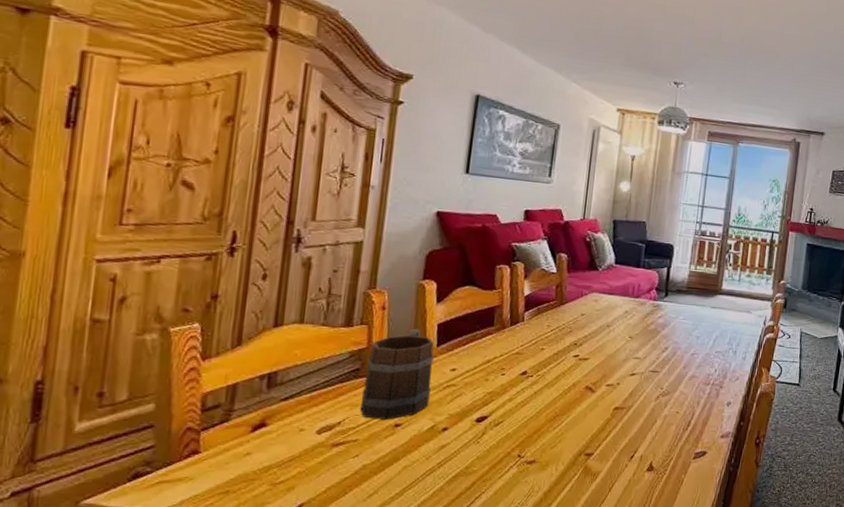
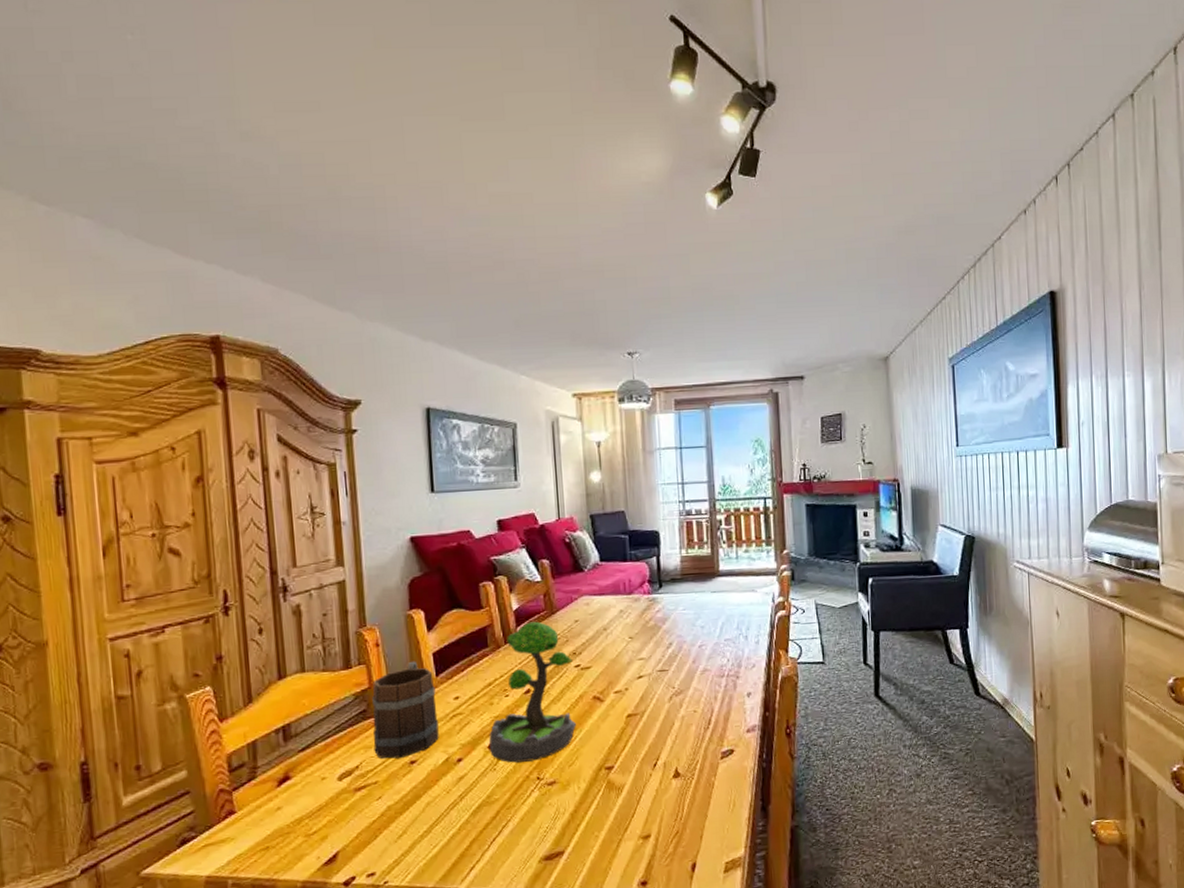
plant: none [477,309,573,439] -> present [489,621,576,763]

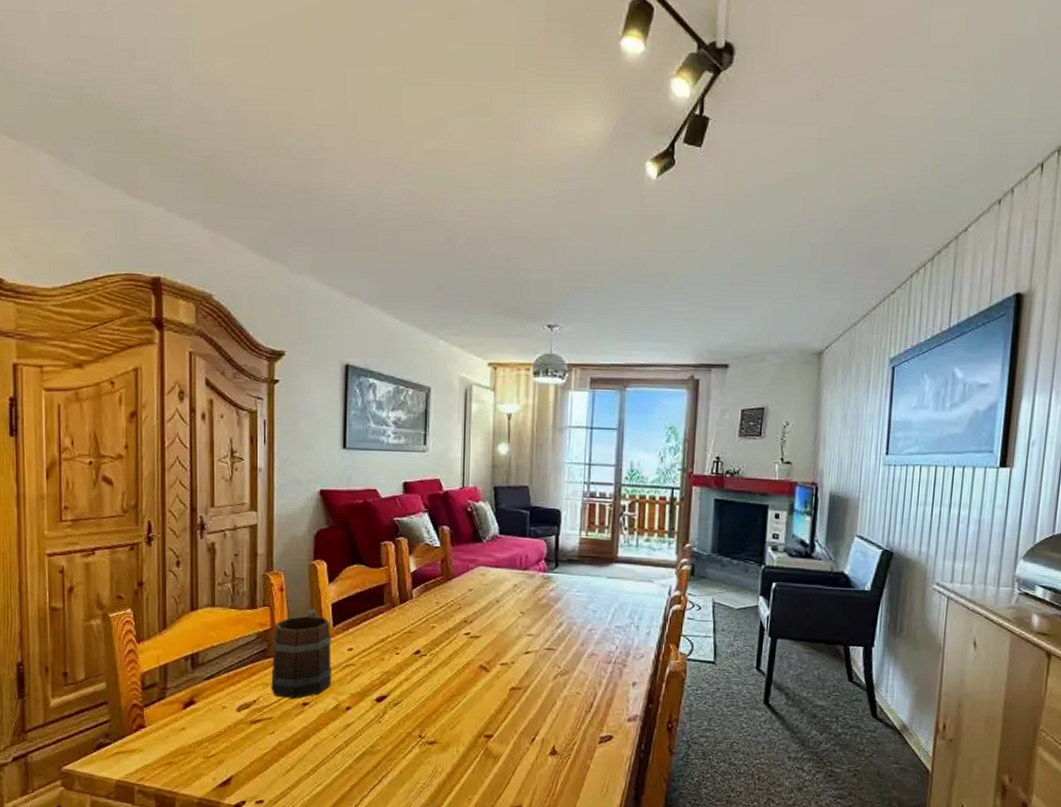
plant: present [489,621,576,763] -> none [377,585,463,719]

